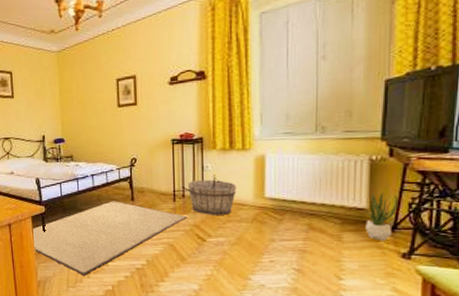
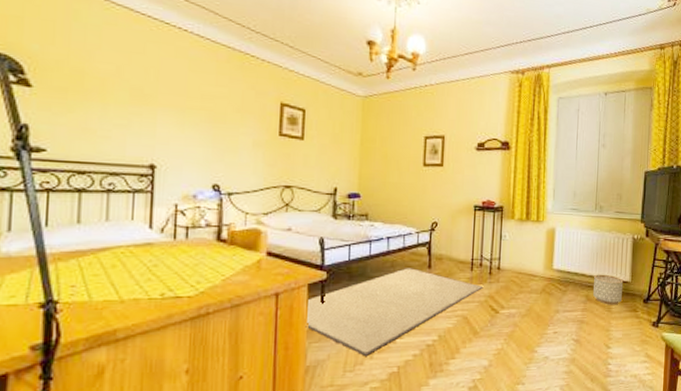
wooden bucket: present [187,174,236,215] -> none [485,243,530,286]
planter: none [317,201,358,234] -> present [593,274,624,305]
potted plant: present [364,193,399,241] -> none [628,268,651,311]

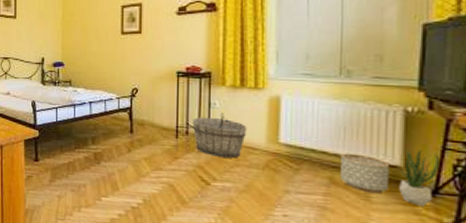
rug: present [305,268,484,356] -> none [24,131,191,209]
wooden bucket: none [485,243,530,286] -> present [192,112,247,158]
potted plant: none [628,268,651,311] -> present [398,149,440,206]

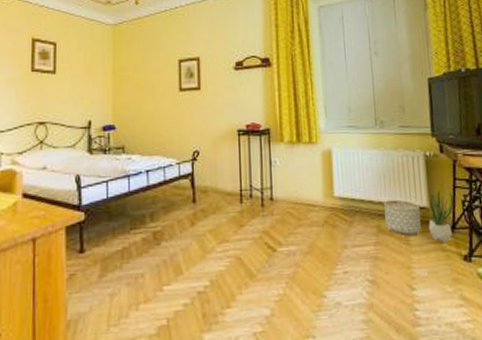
wooden bucket: present [192,112,247,158] -> none [255,170,306,219]

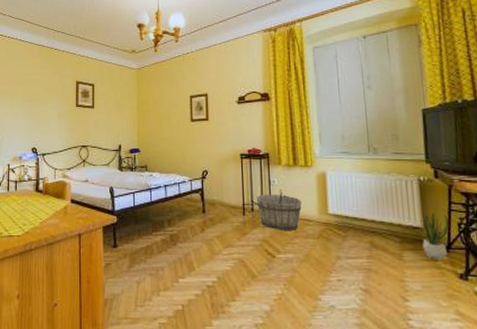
wooden bucket: none [255,170,306,219] -> present [256,188,302,230]
planter: present [384,199,421,237] -> none [377,219,415,253]

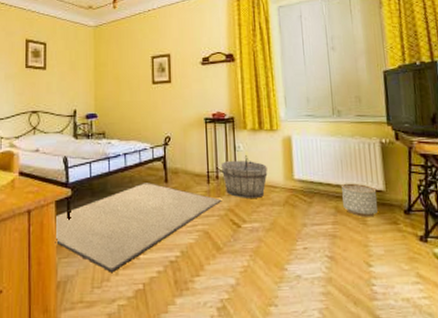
rug: none [102,213,257,293] -> present [55,183,222,272]
planter: none [377,219,415,253] -> present [342,183,378,217]
potted plant: present [420,212,449,261] -> none [382,175,410,224]

